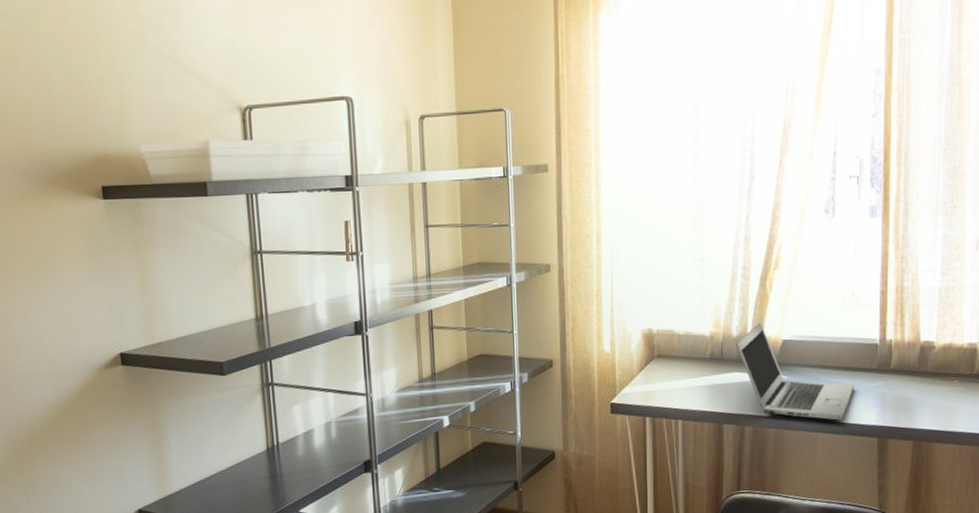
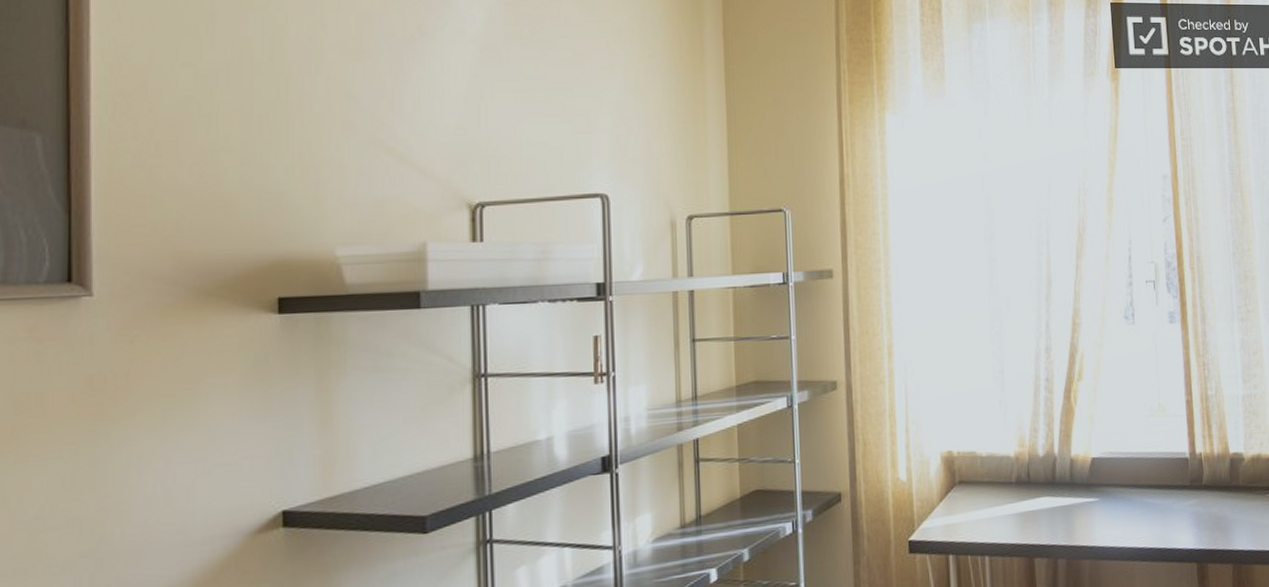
laptop: present [735,323,855,421] -> none [1042,440,1169,546]

